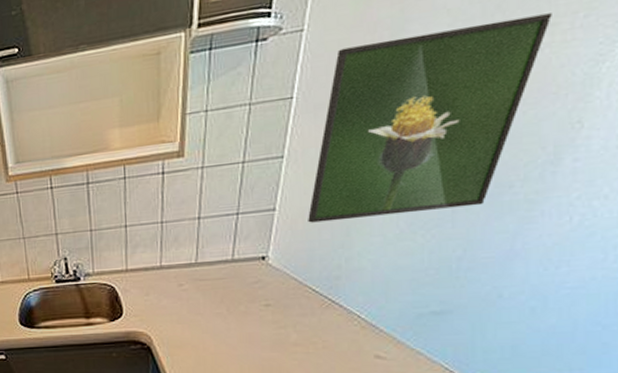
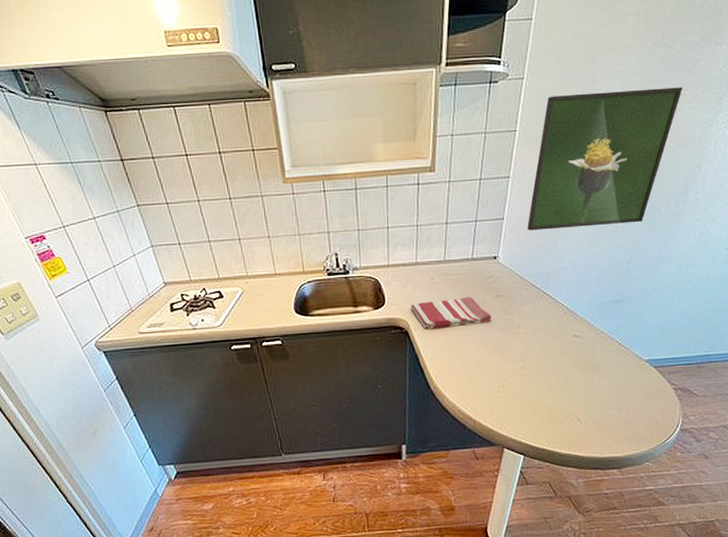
dish towel: none [153,306,259,345] -> present [410,296,492,329]

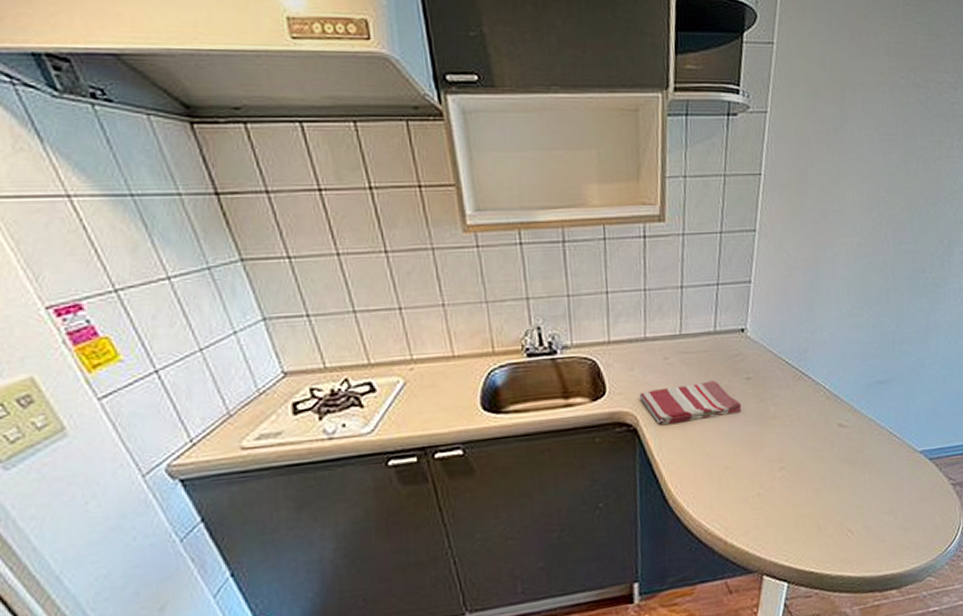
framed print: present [527,87,682,231] -> none [779,132,939,297]

